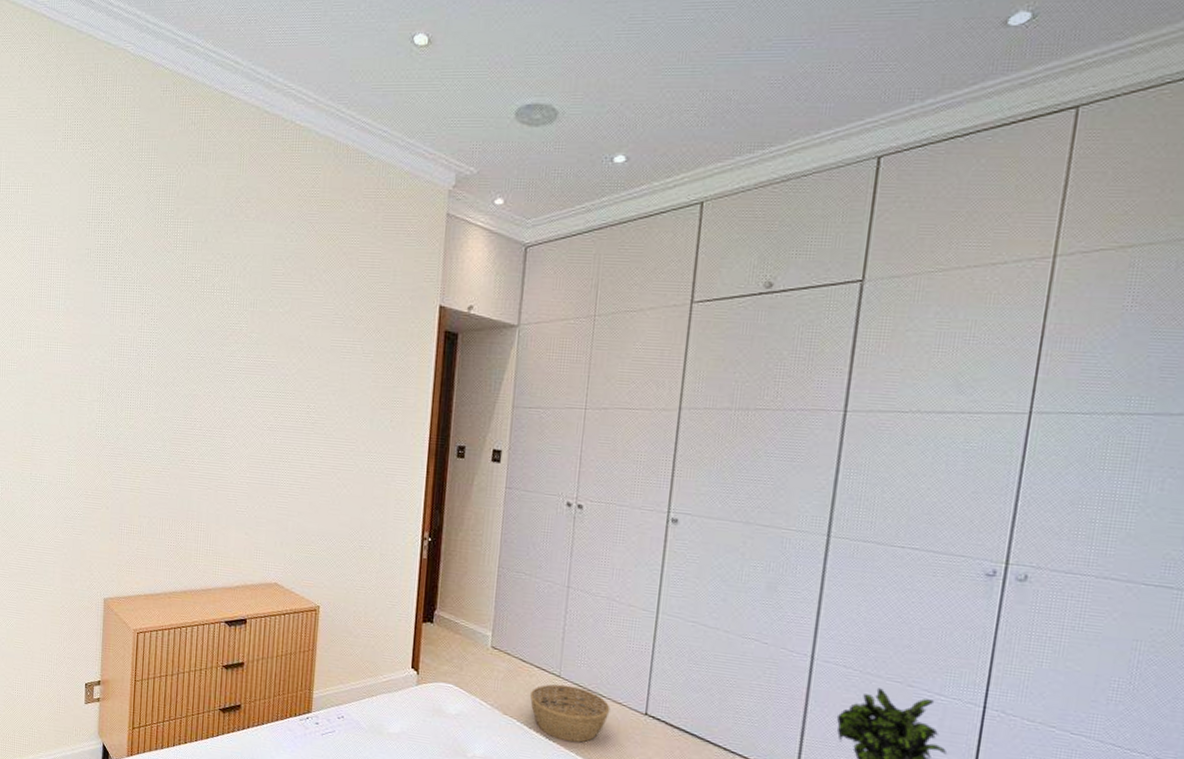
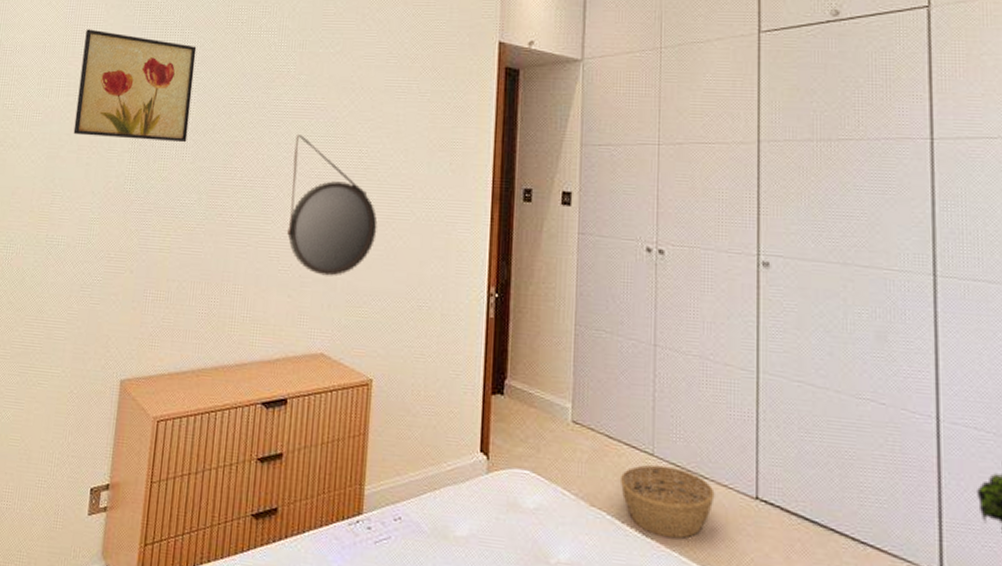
wall art: none [46,283,154,394] -> present [73,29,197,143]
home mirror: none [243,390,324,518] -> present [287,135,378,277]

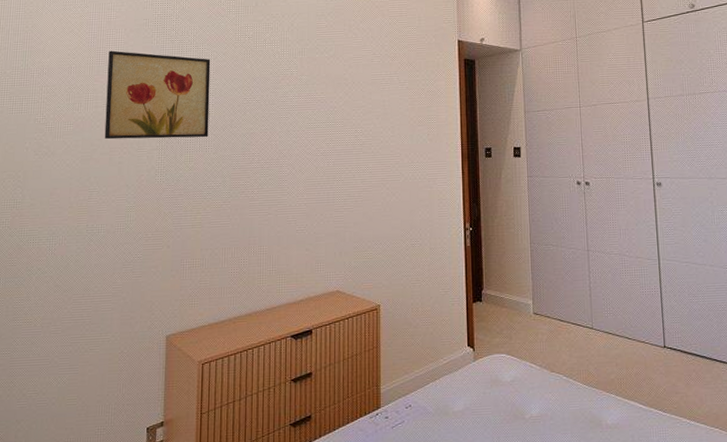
home mirror: present [287,135,378,277] -> none [301,123,374,230]
basket: present [619,464,715,539] -> none [570,334,637,385]

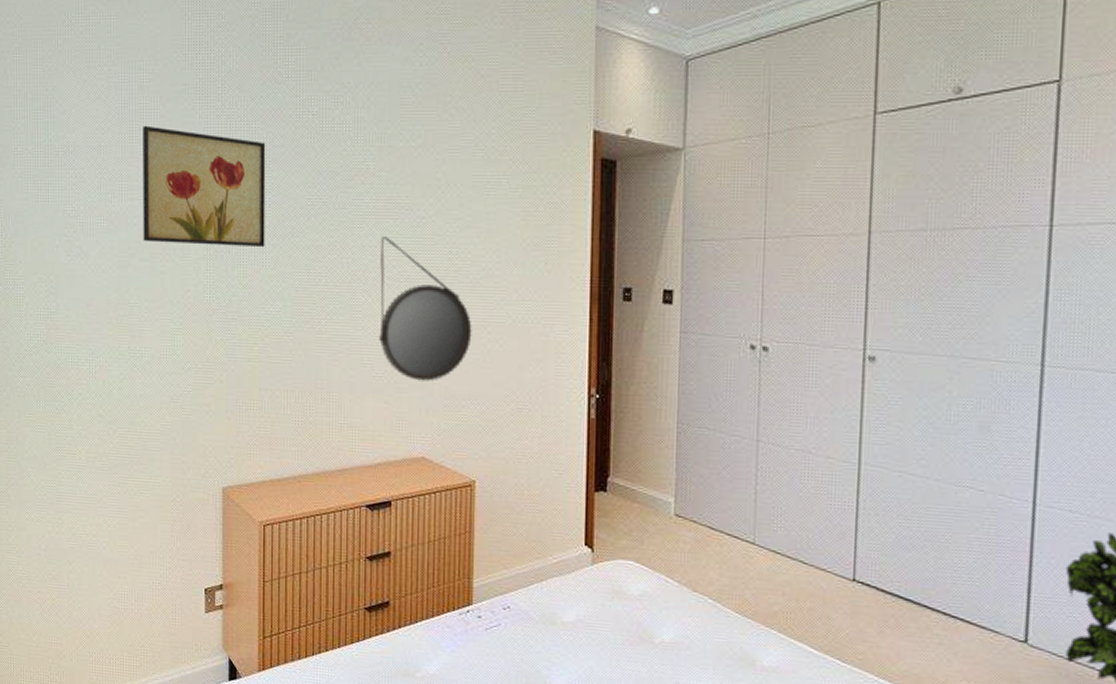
home mirror: none [301,123,374,230] -> present [379,237,472,382]

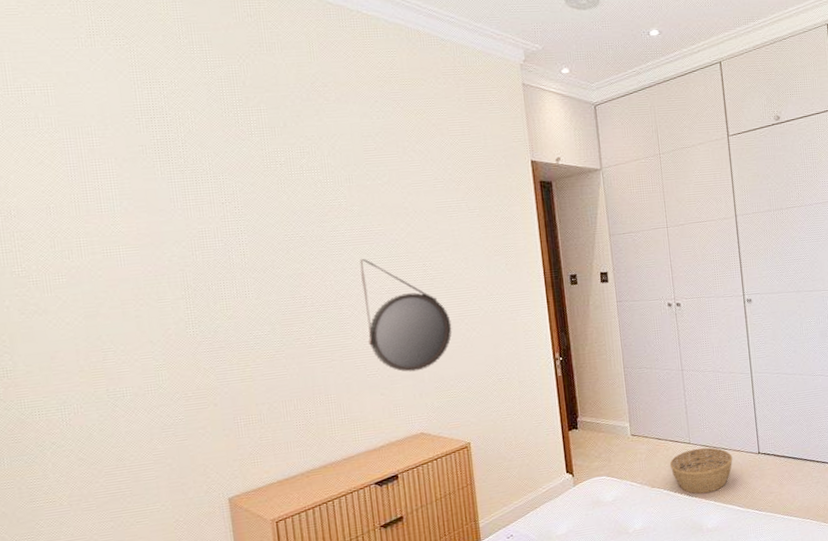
wall art: present [143,125,266,248] -> none [98,185,246,291]
basket: none [721,552,813,618] -> present [669,447,733,494]

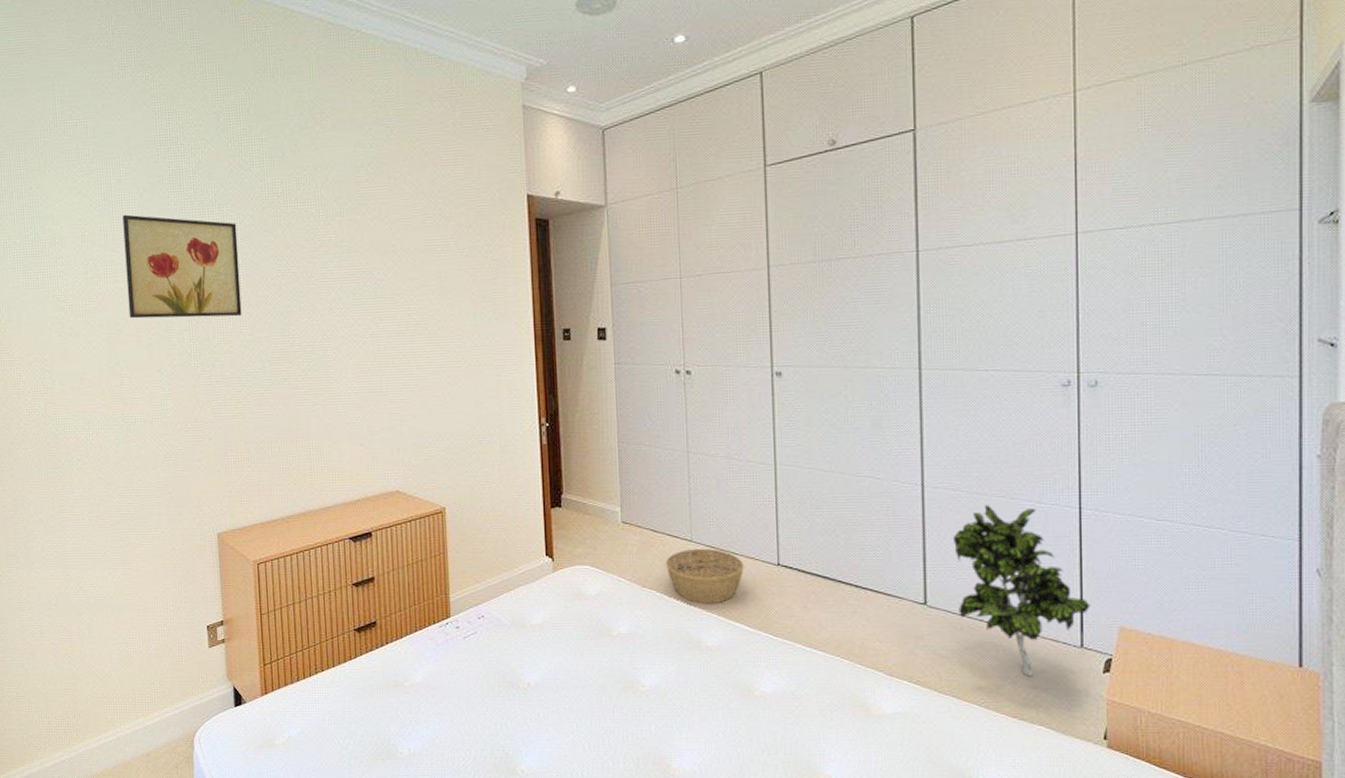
wall art: none [98,185,246,291] -> present [122,214,242,319]
home mirror: present [359,259,452,372] -> none [346,299,434,424]

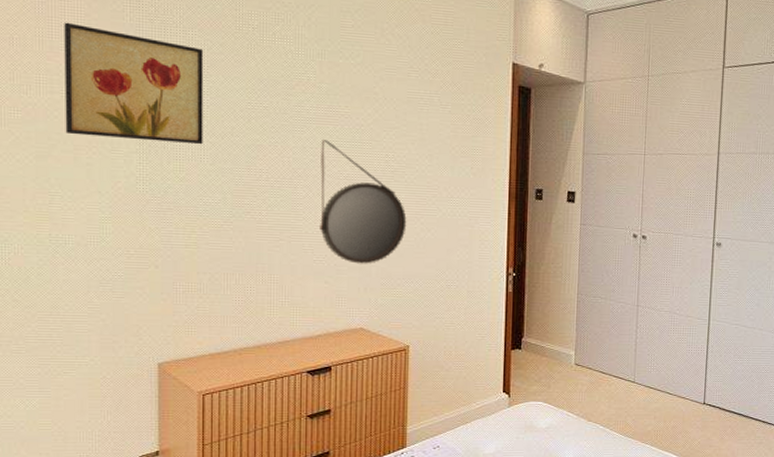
home mirror: none [346,299,434,424] -> present [320,140,407,264]
basket: present [665,548,744,604] -> none [610,388,676,436]

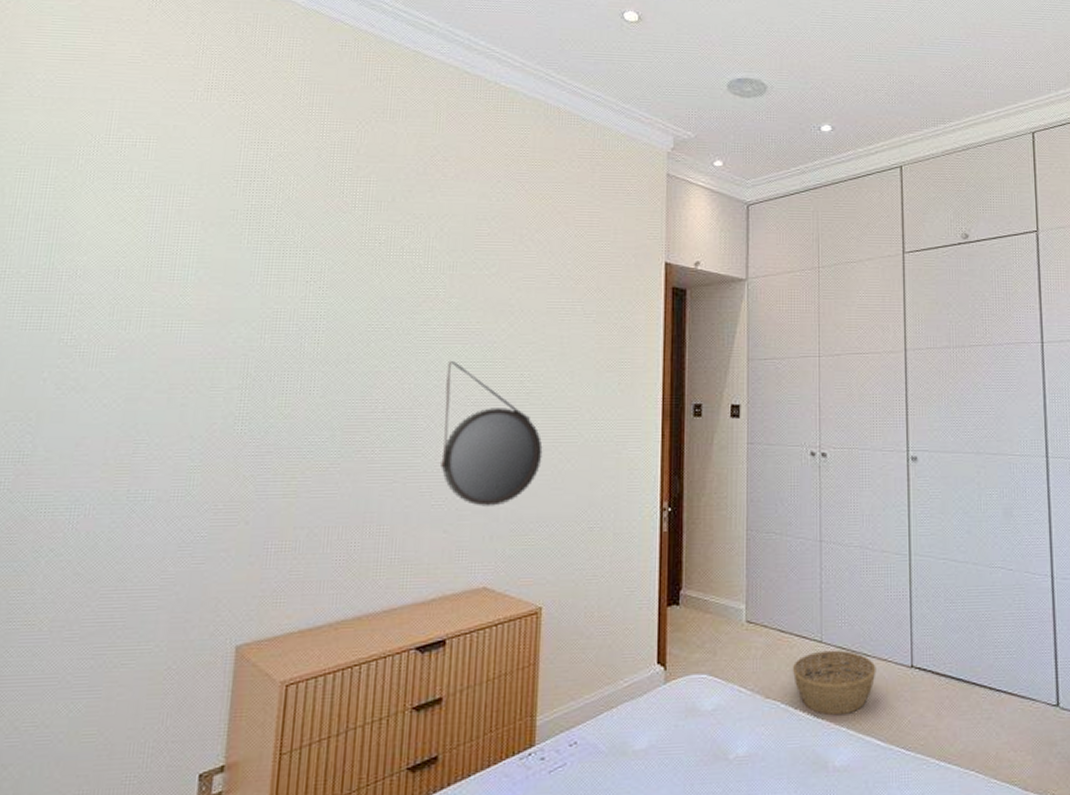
wall art: present [64,22,204,145] -> none [162,250,324,375]
basket: none [610,388,676,436] -> present [792,650,876,715]

